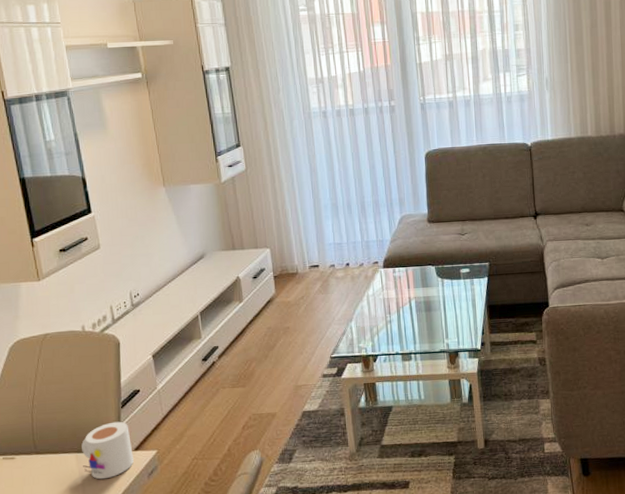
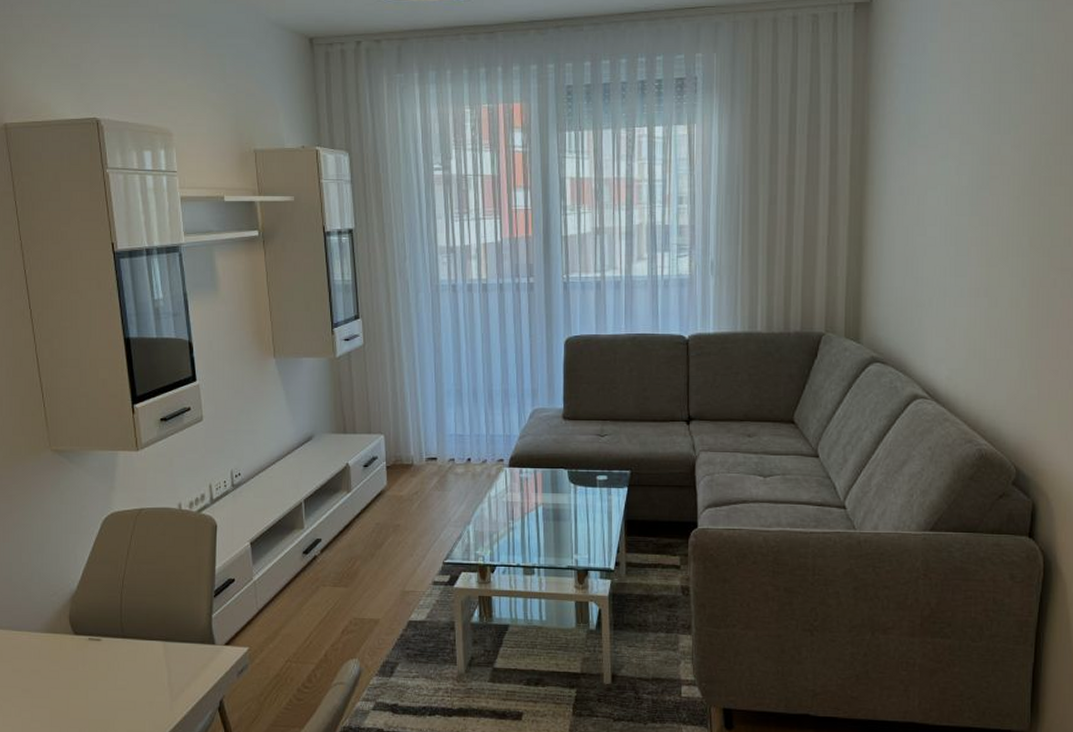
mug: present [81,421,134,480] -> none [170,611,223,673]

